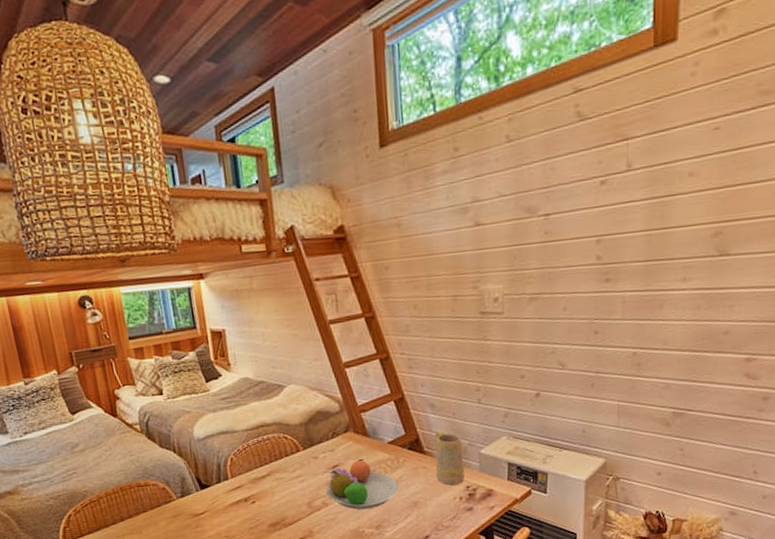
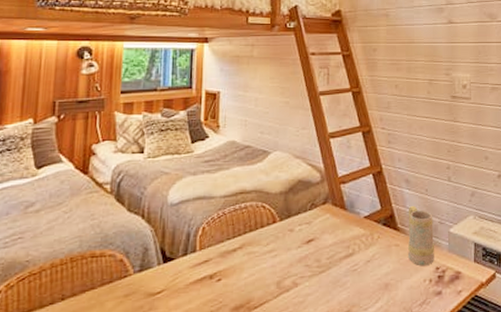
fruit bowl: present [326,458,399,510] -> none [298,233,371,292]

